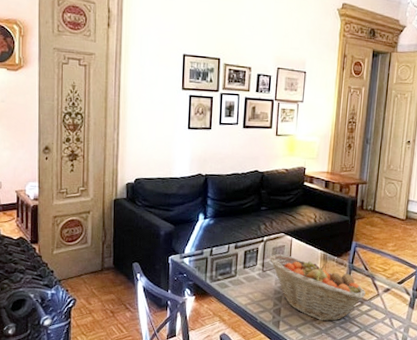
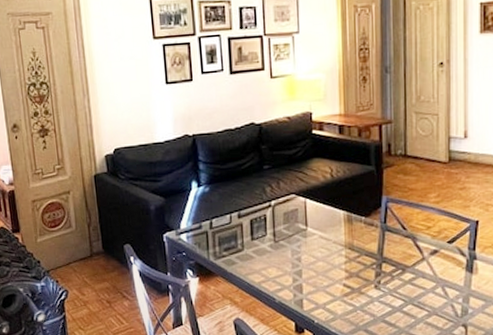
fruit basket: present [269,254,366,322] -> none [280,220,407,296]

